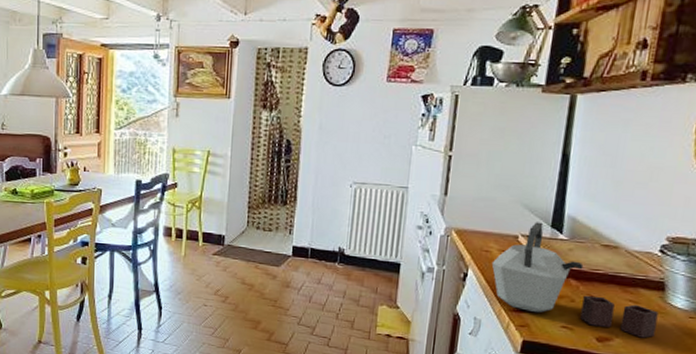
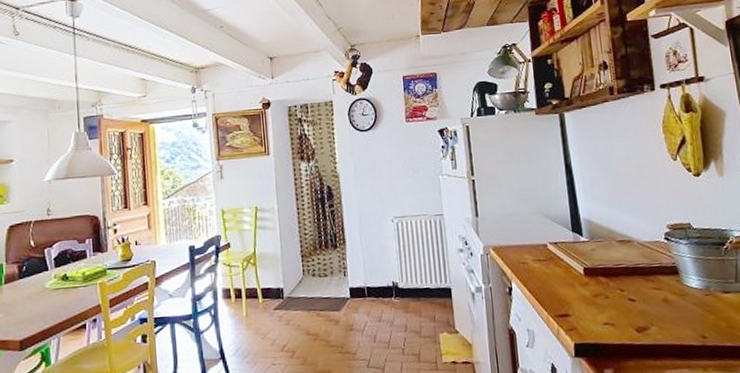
kettle: present [491,222,659,338] -> none [530,228,682,322]

